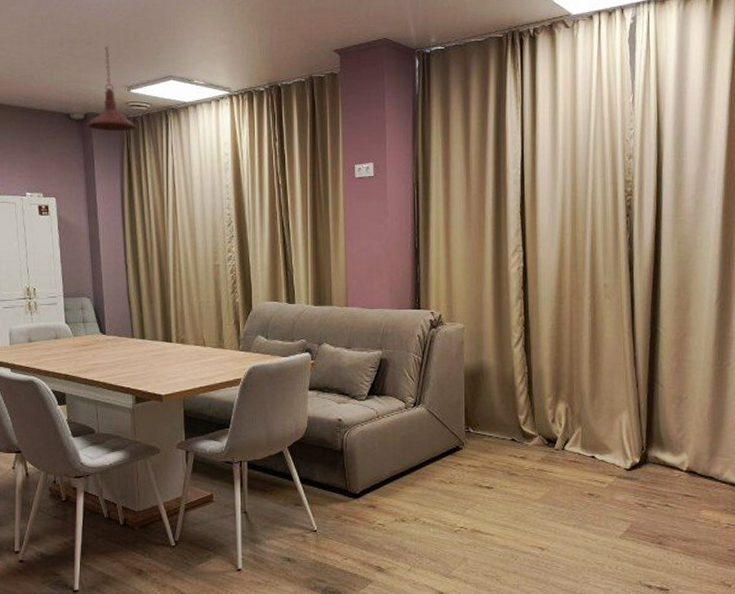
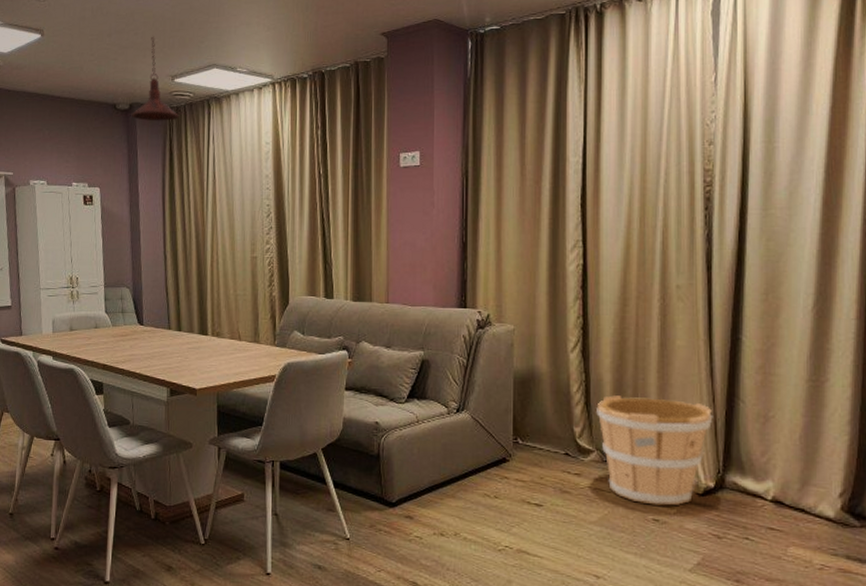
wooden bucket: none [538,385,637,481] -> present [596,395,713,506]

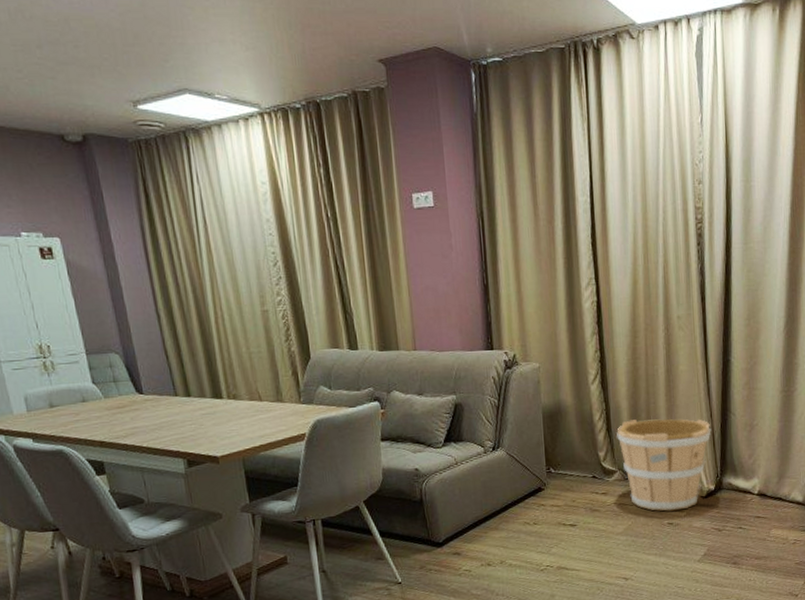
pendant light: present [131,36,179,121] -> none [86,50,151,157]

